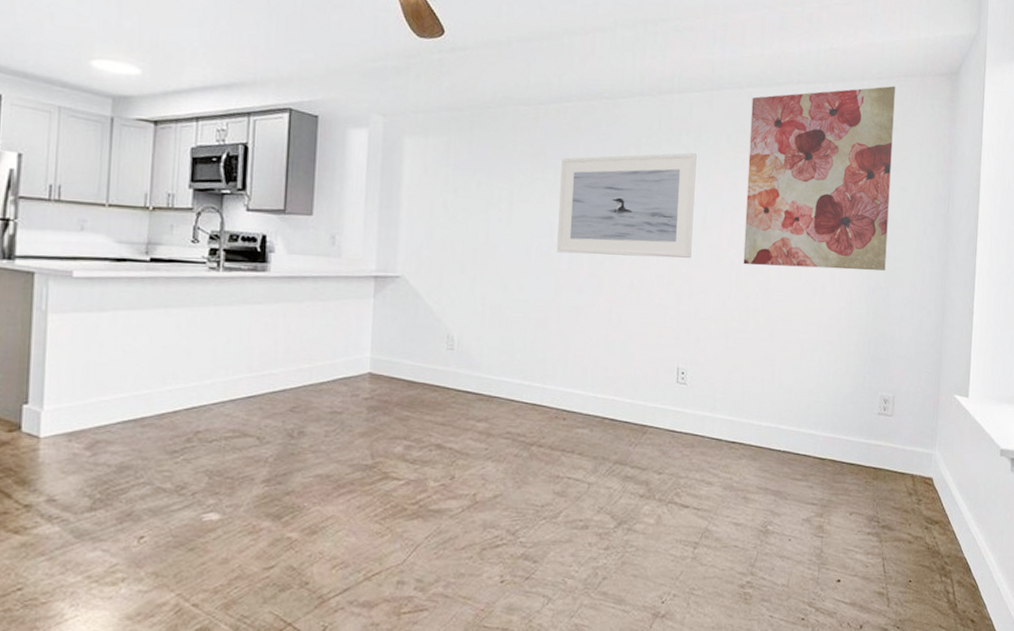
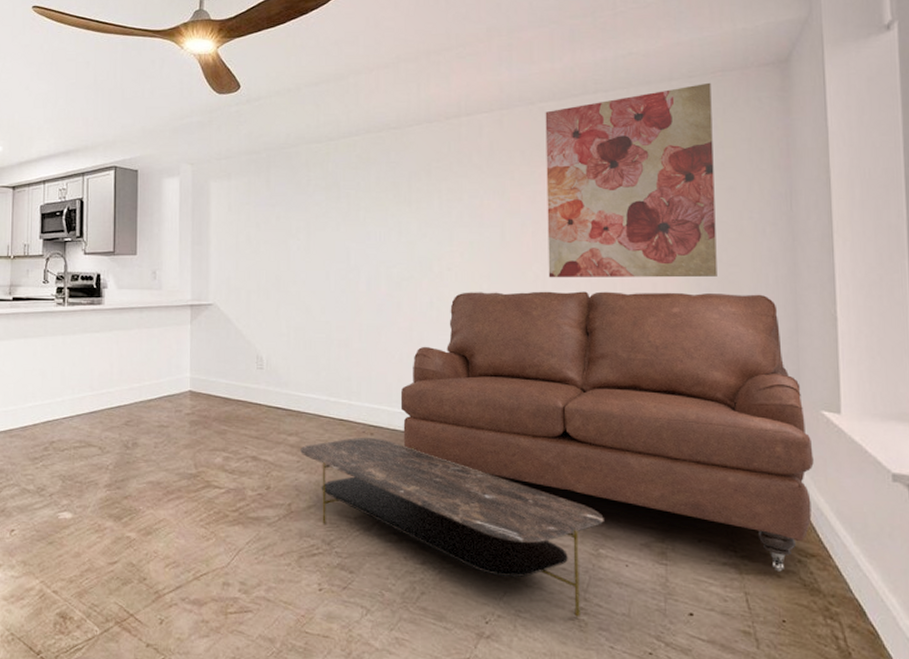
coffee table: none [489,423,774,591] -> present [300,438,604,617]
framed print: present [557,153,697,258] -> none [354,172,491,276]
sofa: none [594,275,945,538] -> present [400,291,814,572]

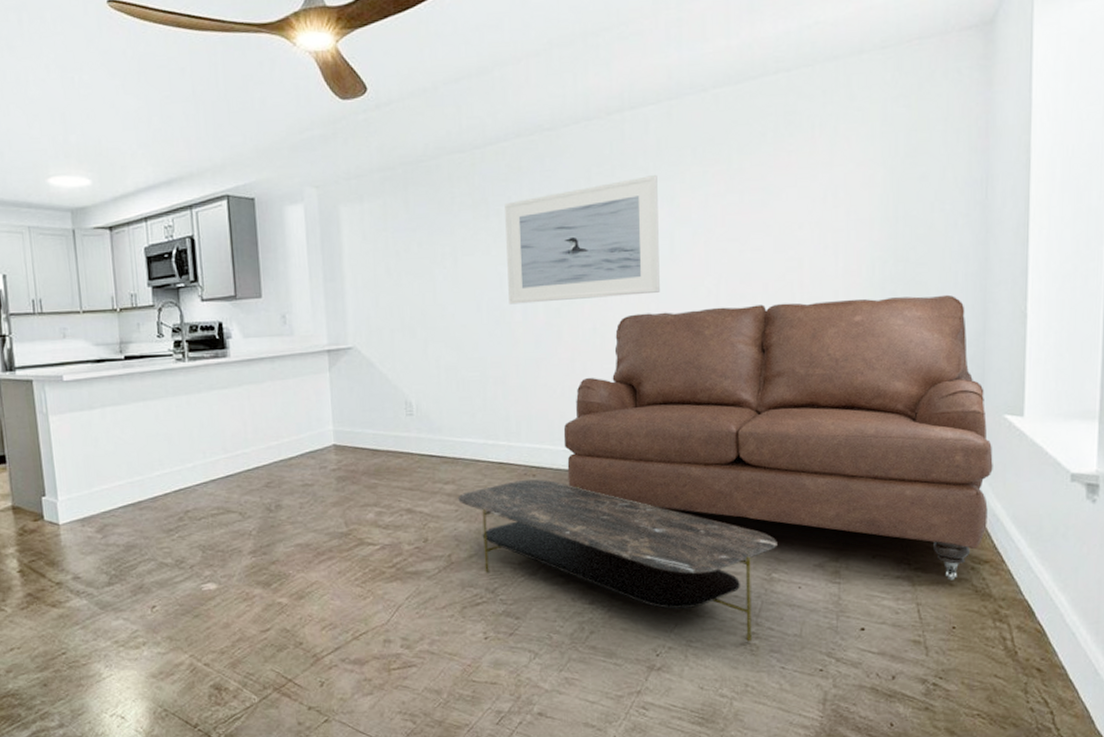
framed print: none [354,172,491,276] -> present [505,175,660,305]
wall art: present [545,82,717,278] -> none [719,53,906,293]

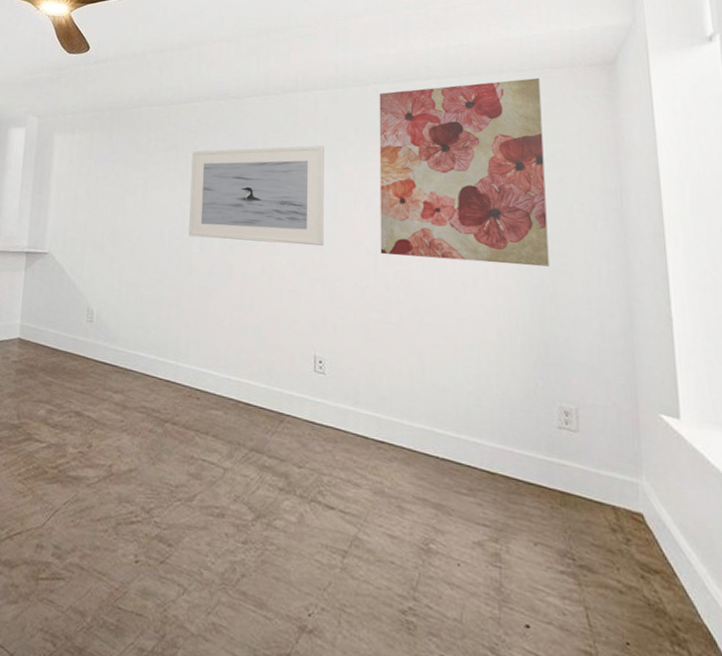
coffee table: present [458,479,777,642] -> none [125,401,435,618]
sofa: present [563,294,993,580] -> none [228,261,654,587]
wall art: none [719,53,906,293] -> present [379,77,549,266]

